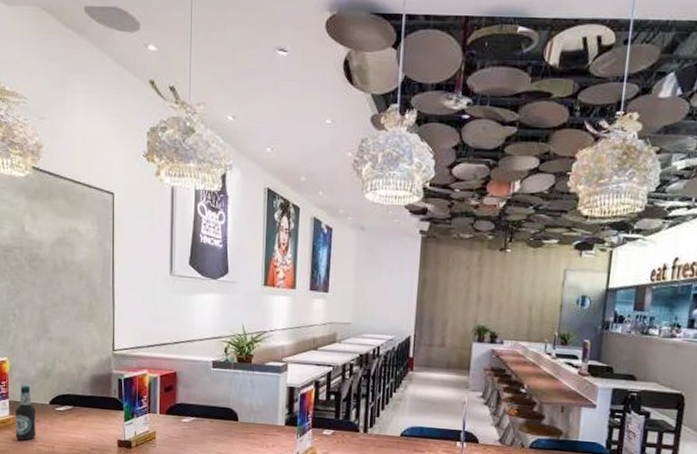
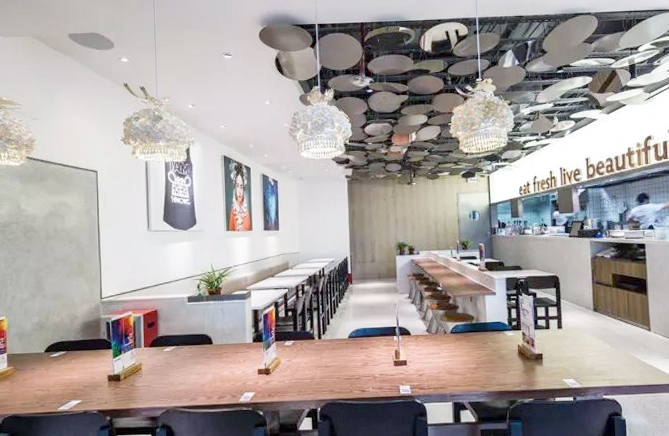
bottle: present [15,385,36,441] -> none [12,338,32,388]

